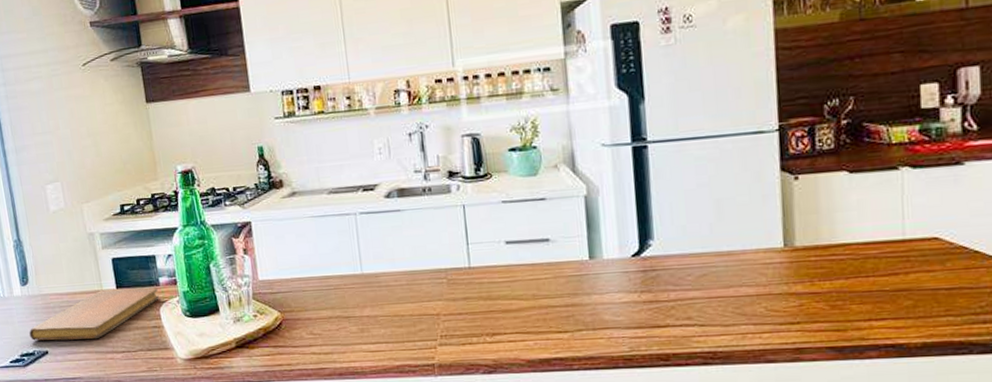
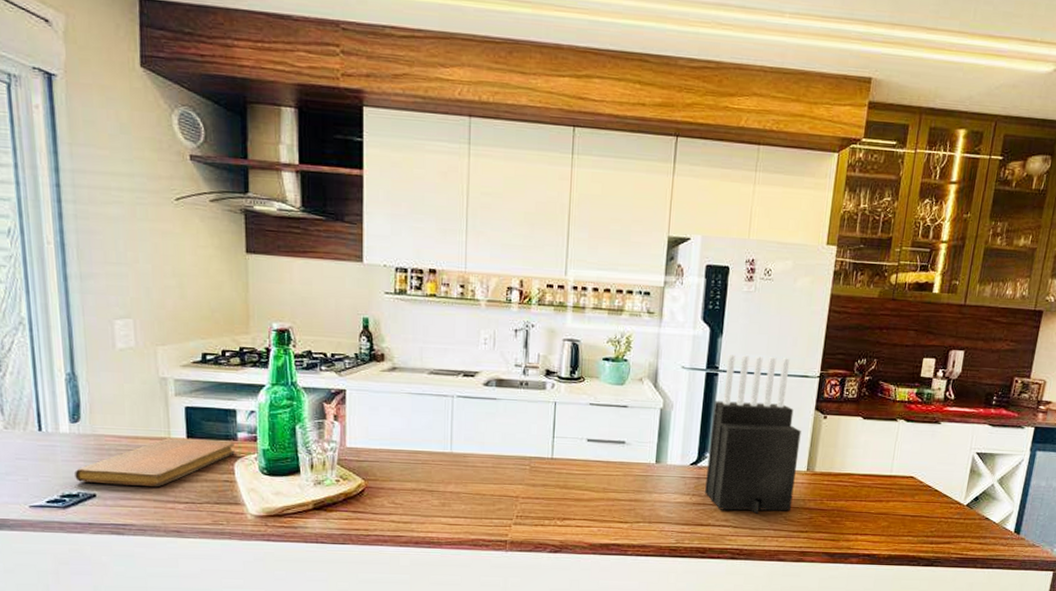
knife block: none [648,114,773,307] -> present [705,355,801,514]

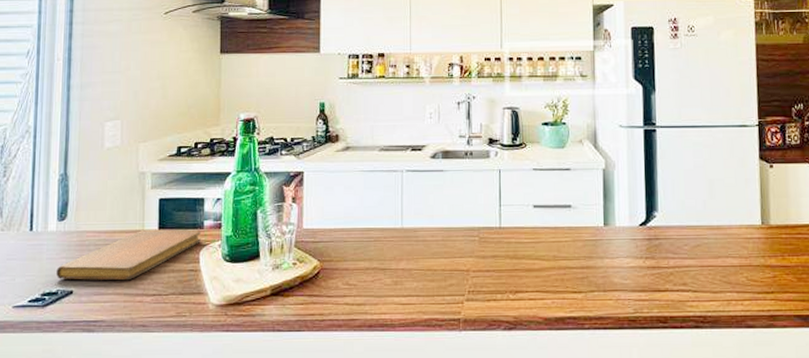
knife block: present [705,355,801,514] -> none [655,109,752,275]

